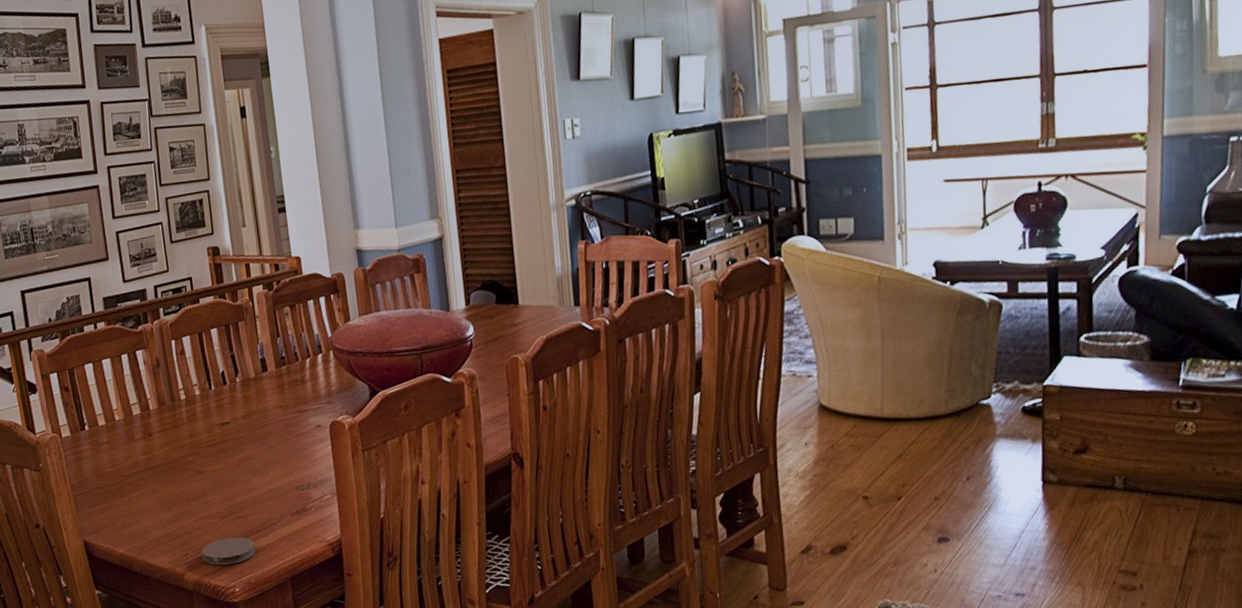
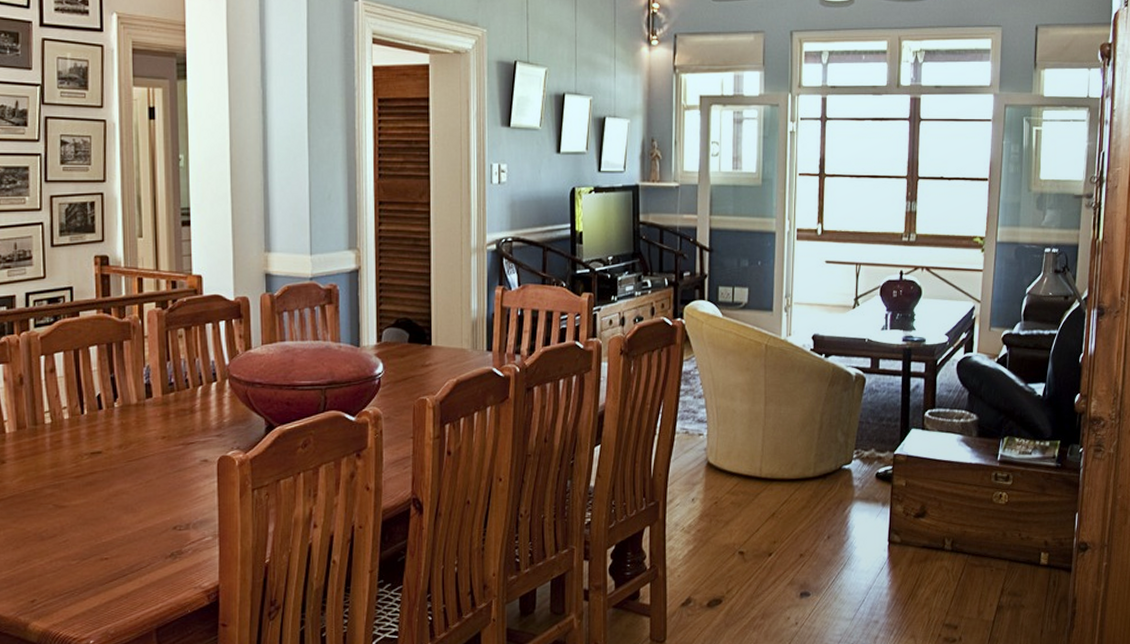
coaster: present [201,537,256,566] -> none [53,581,118,614]

